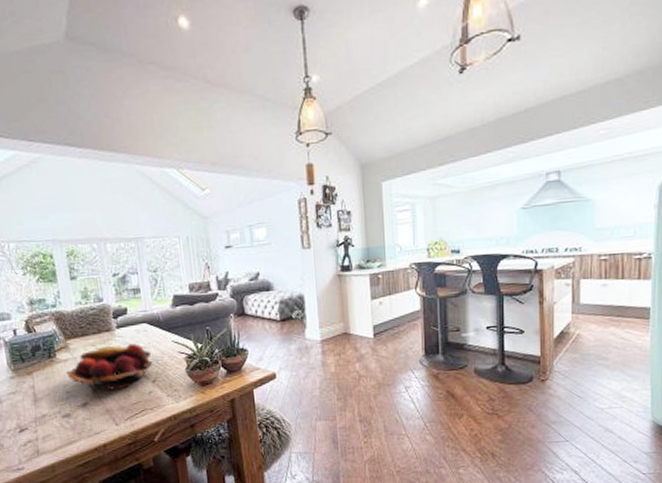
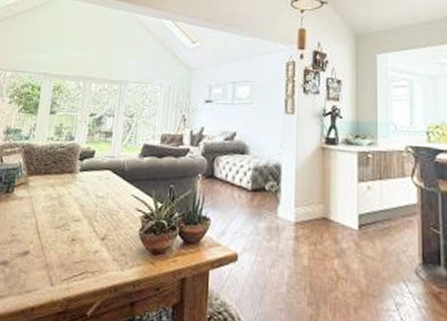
fruit basket: present [66,343,153,390] -> none [17,188,108,242]

